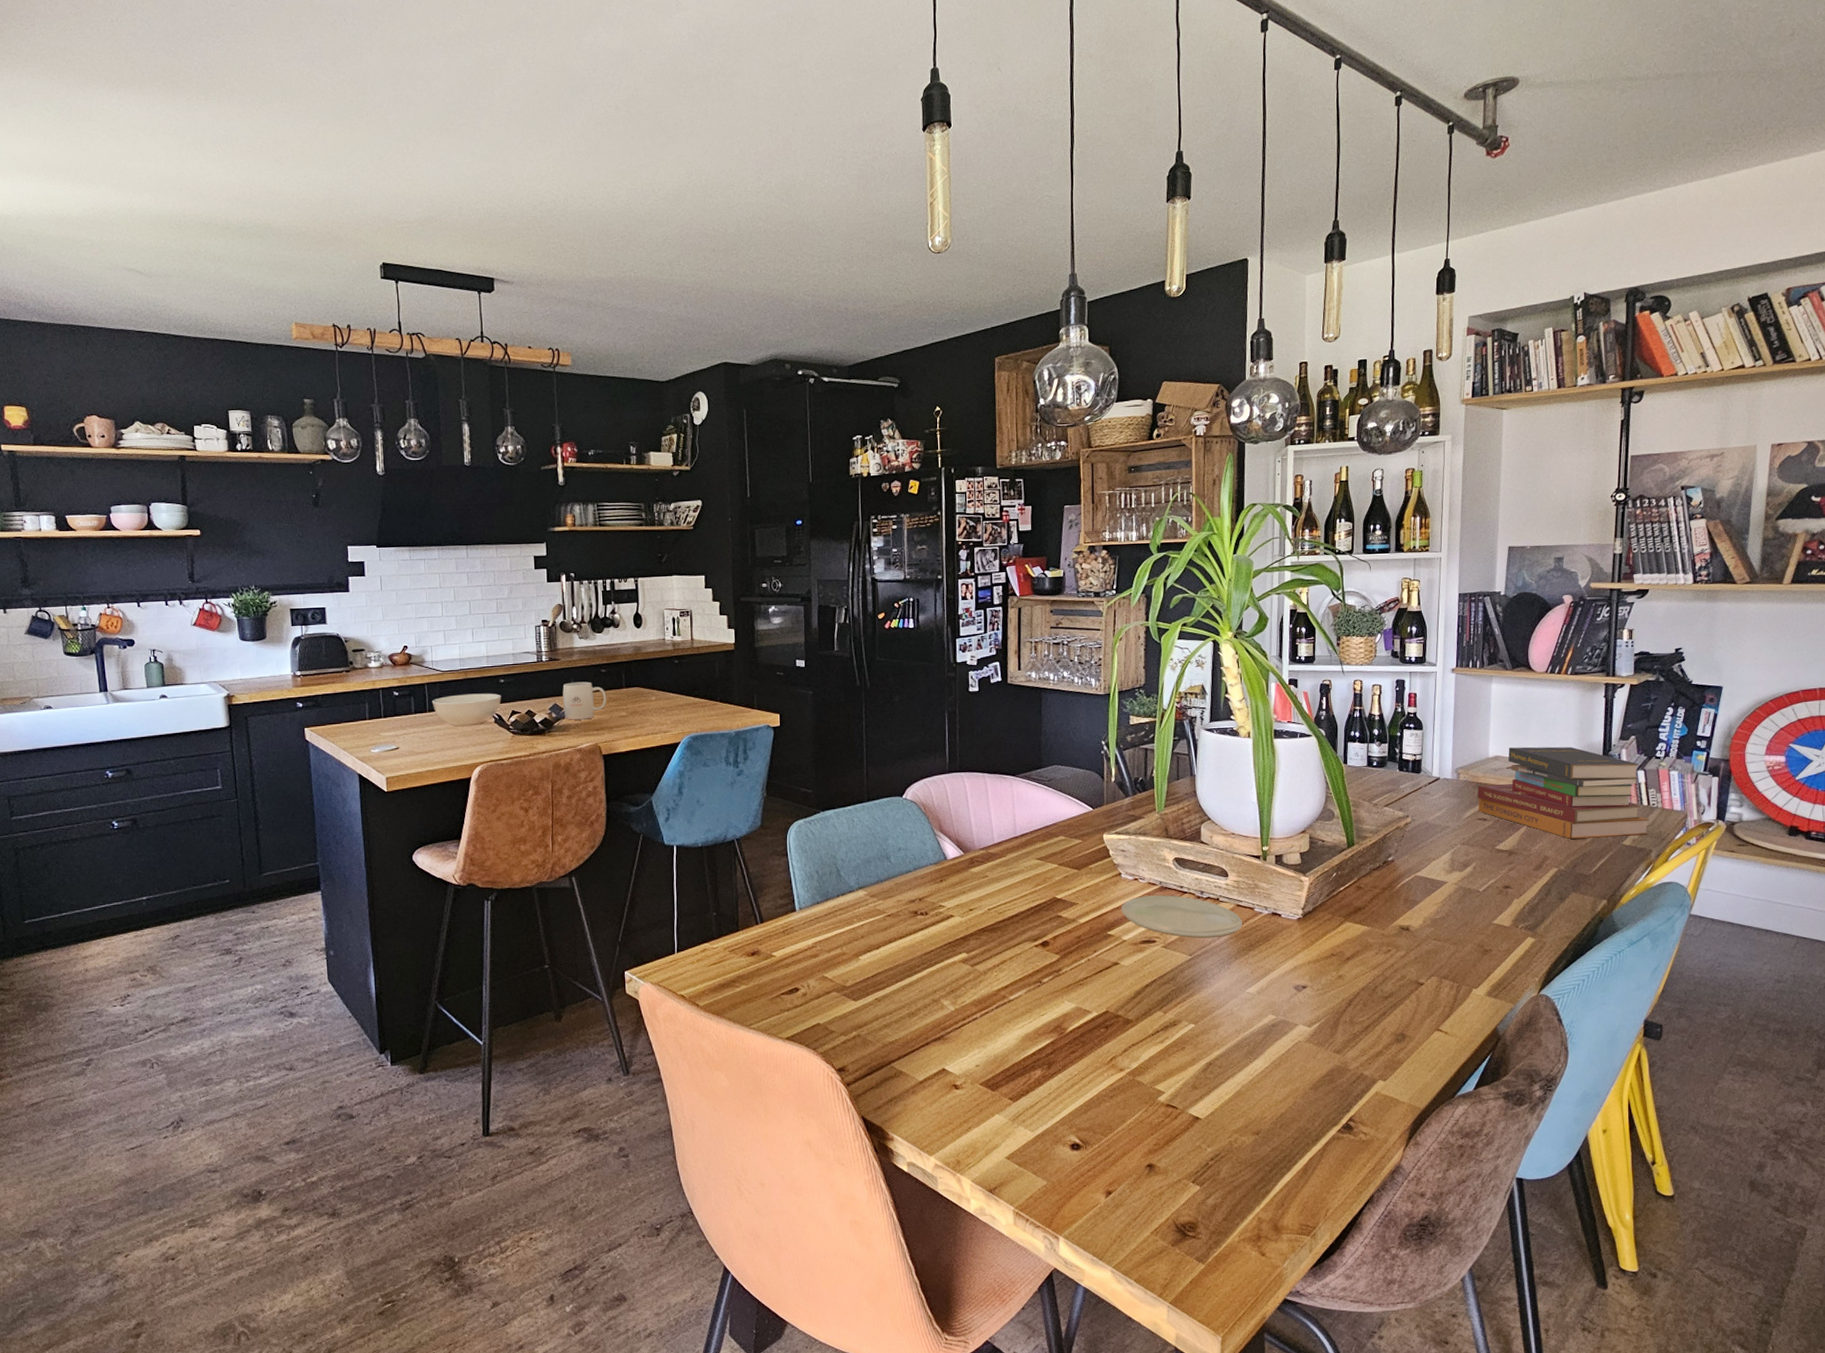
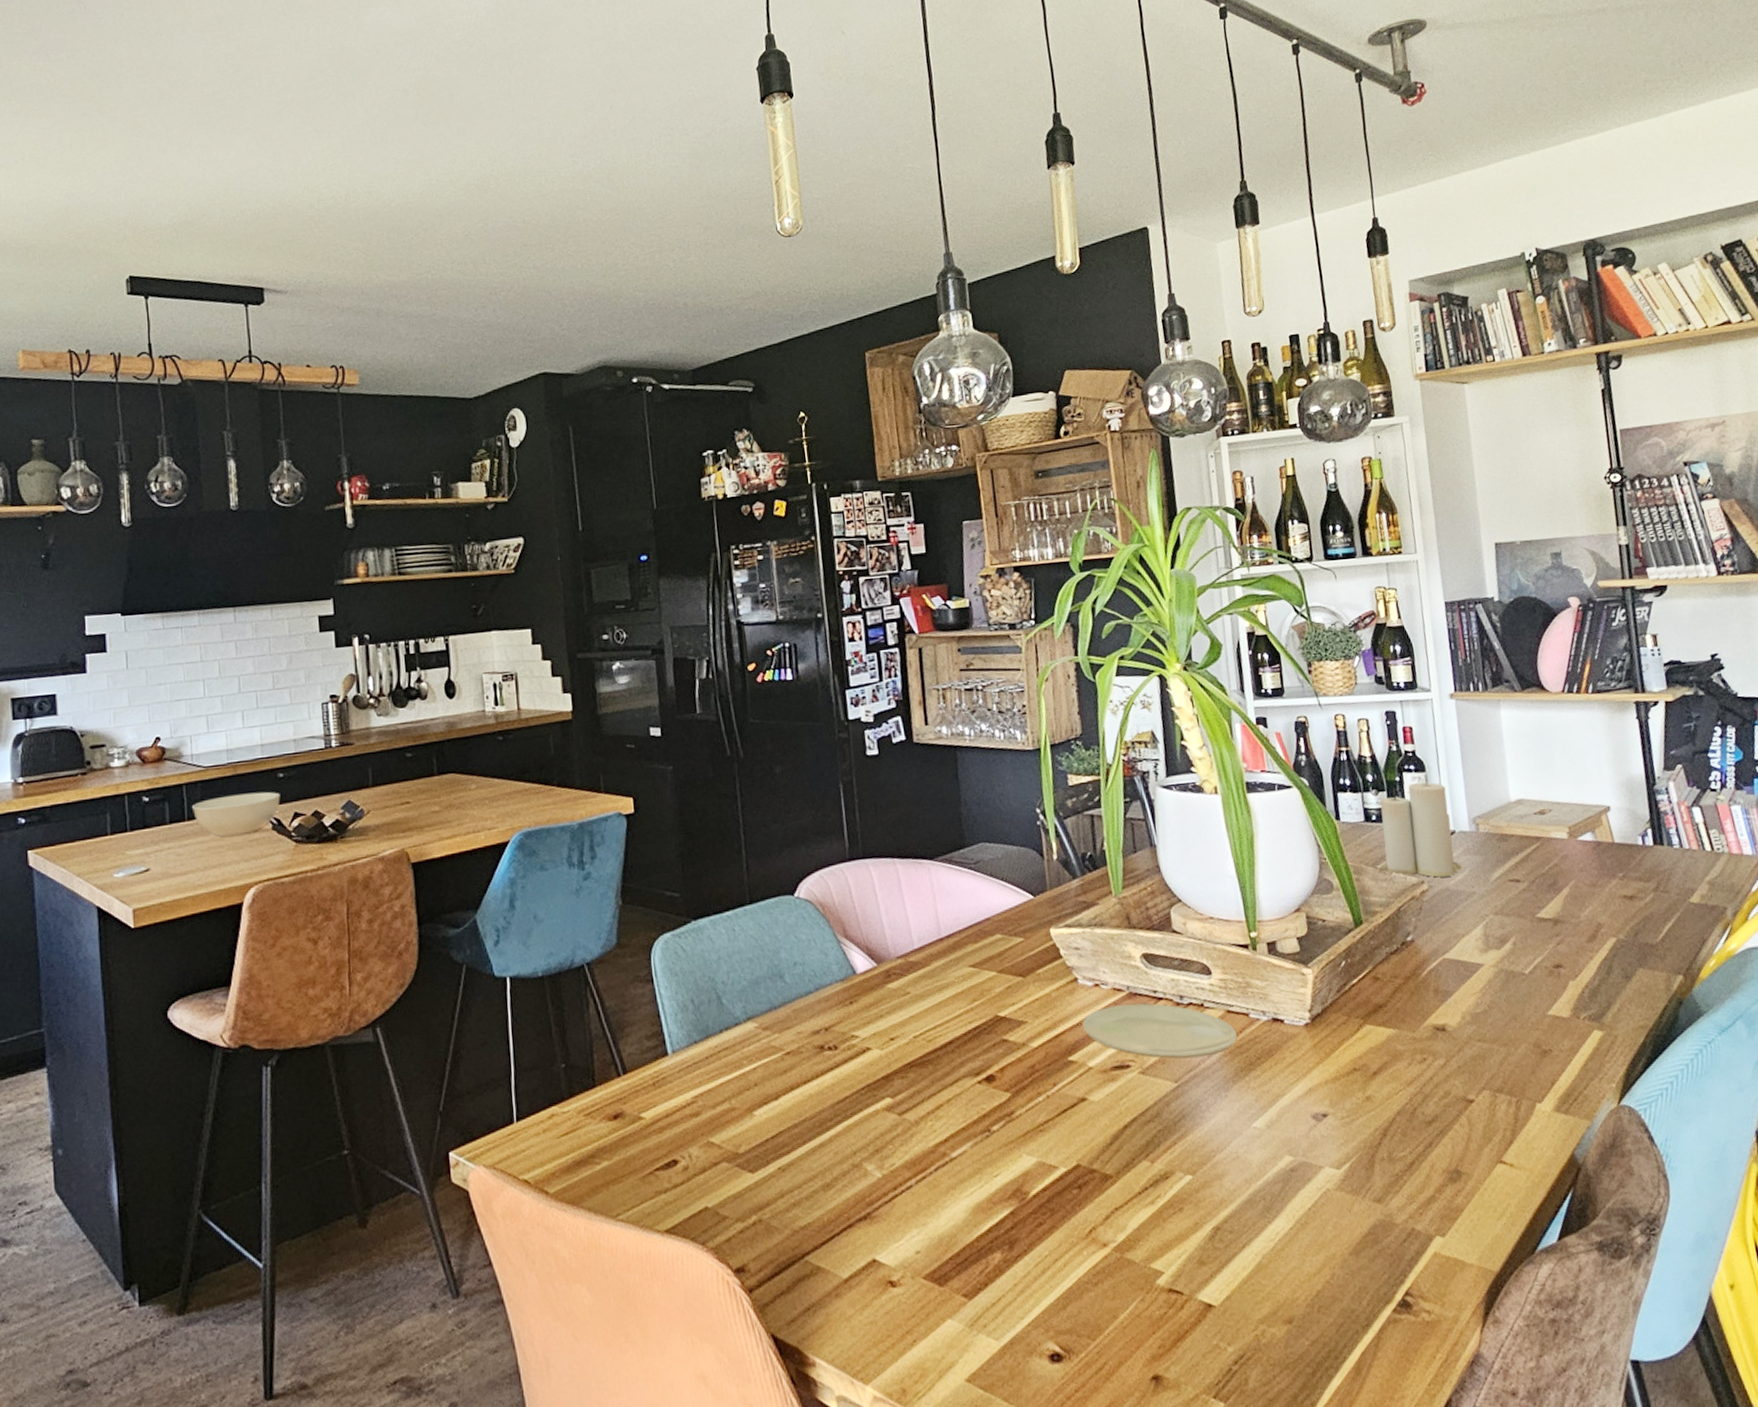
mug: present [562,681,607,720] -> none [358,769,415,821]
candle: none [1375,732,1441,813] -> present [1380,774,1462,878]
books: present [1477,746,1650,839] -> none [1502,782,1720,899]

